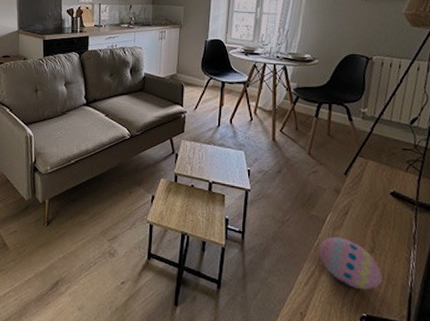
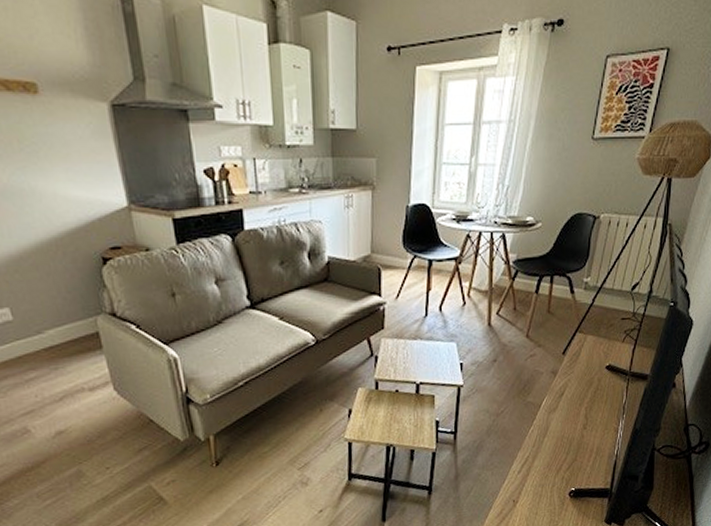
decorative egg: present [319,236,383,290] -> none [533,419,592,467]

